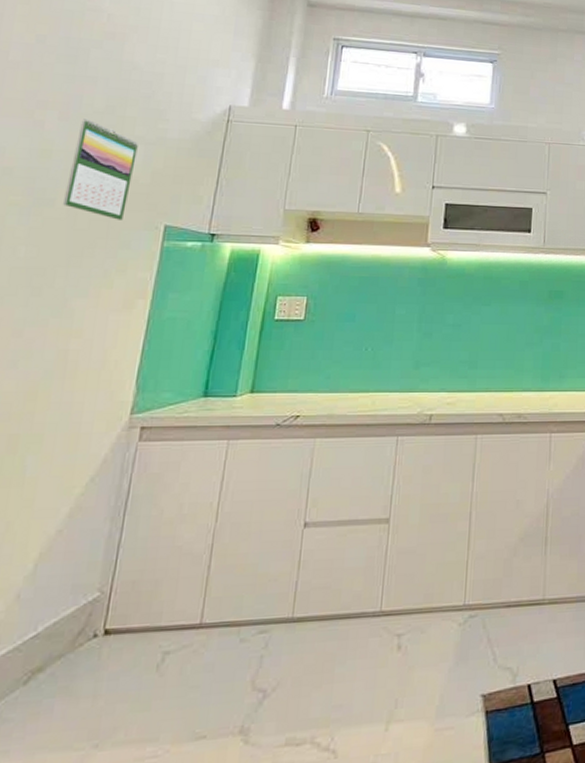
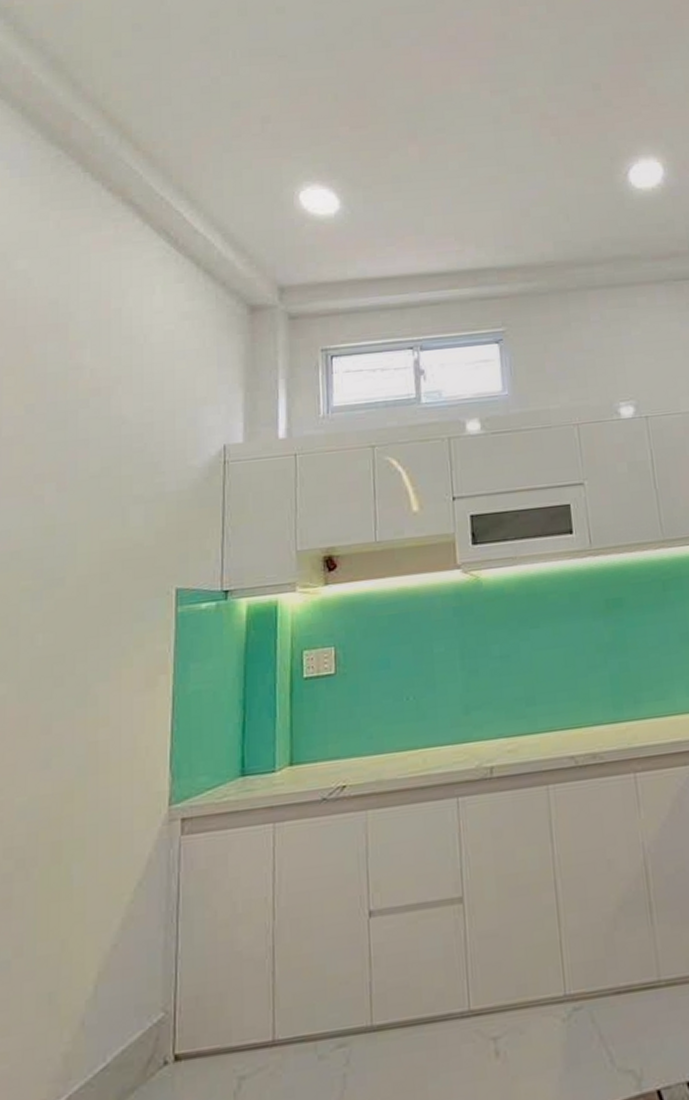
calendar: present [62,118,138,220] -> none [72,485,138,591]

